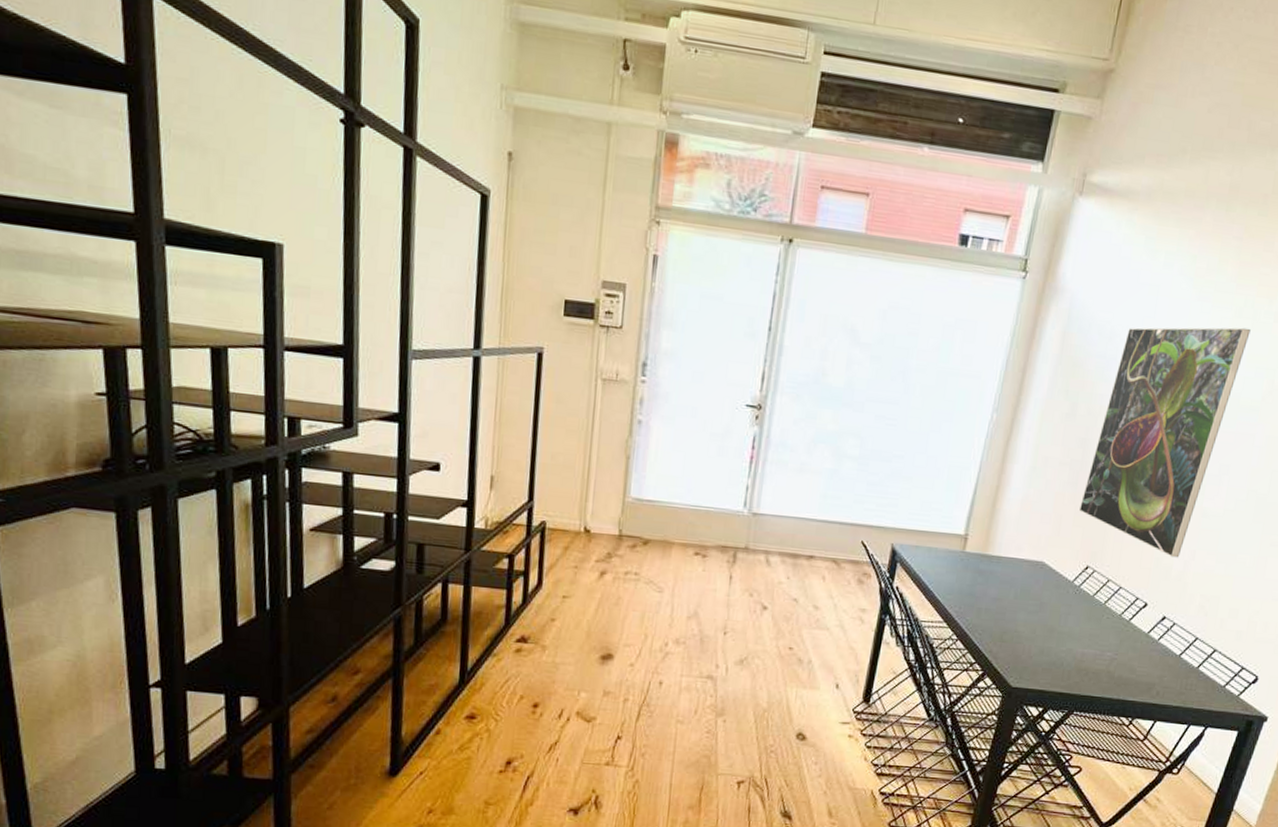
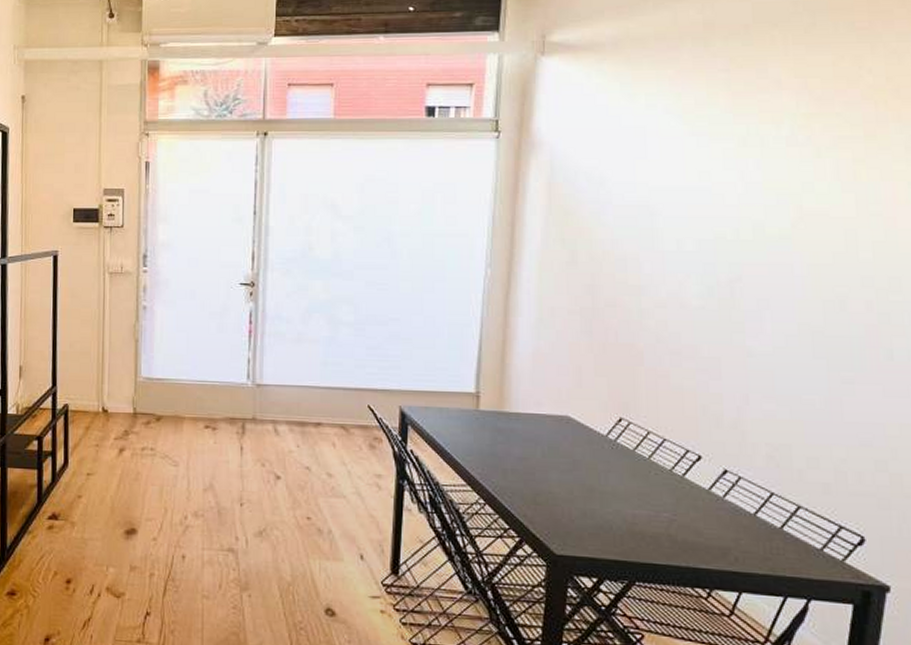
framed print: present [1078,327,1251,558] -> none [598,156,761,404]

